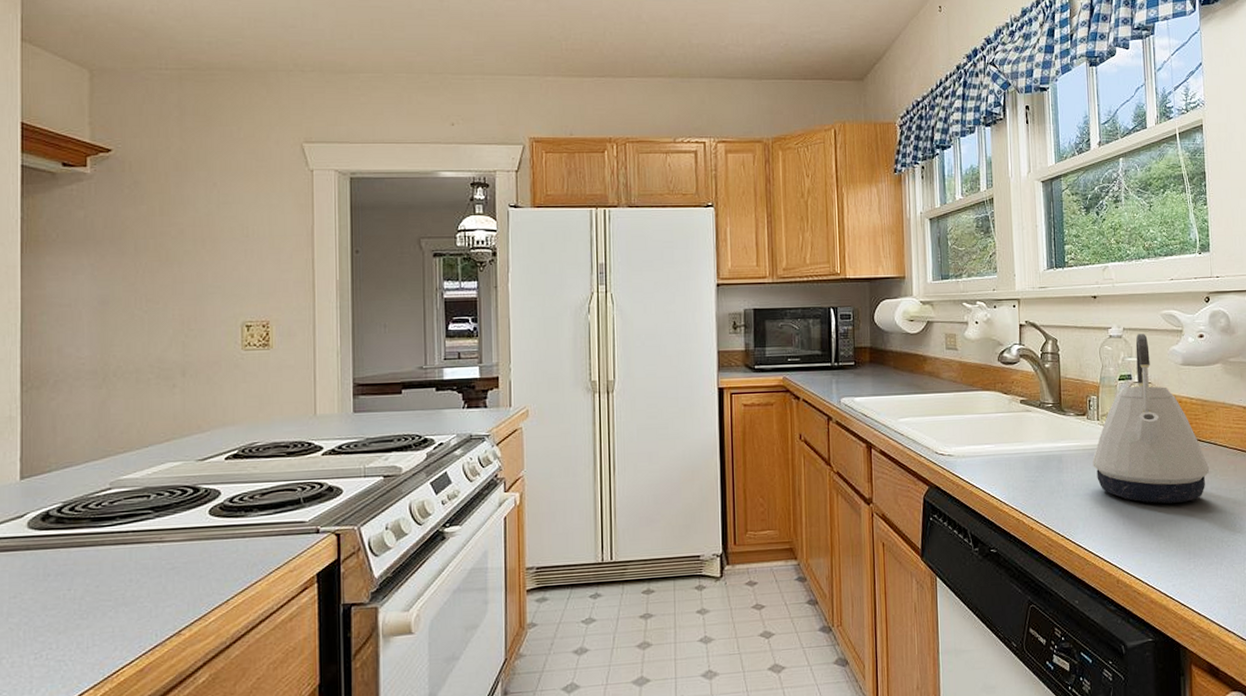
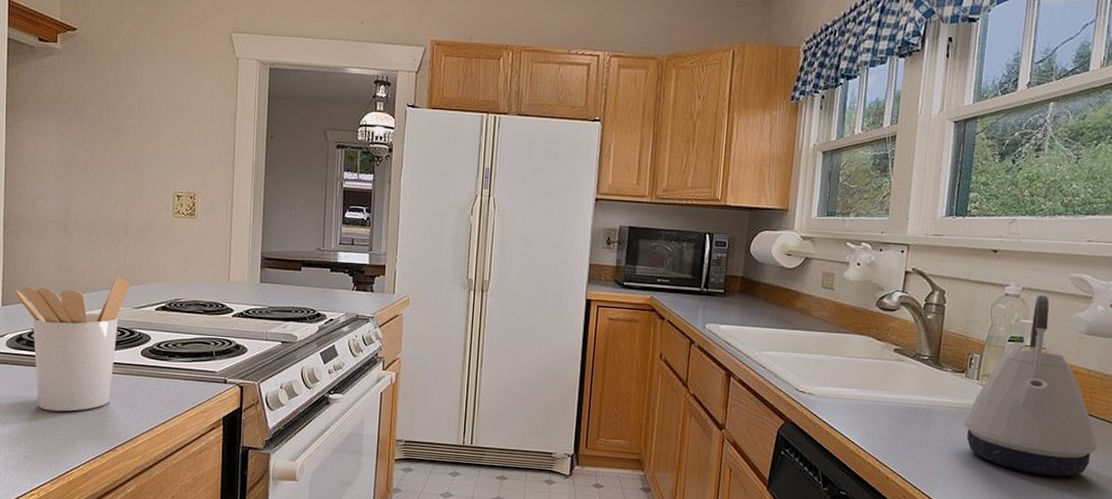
utensil holder: none [39,427,190,600] -> present [16,278,129,412]

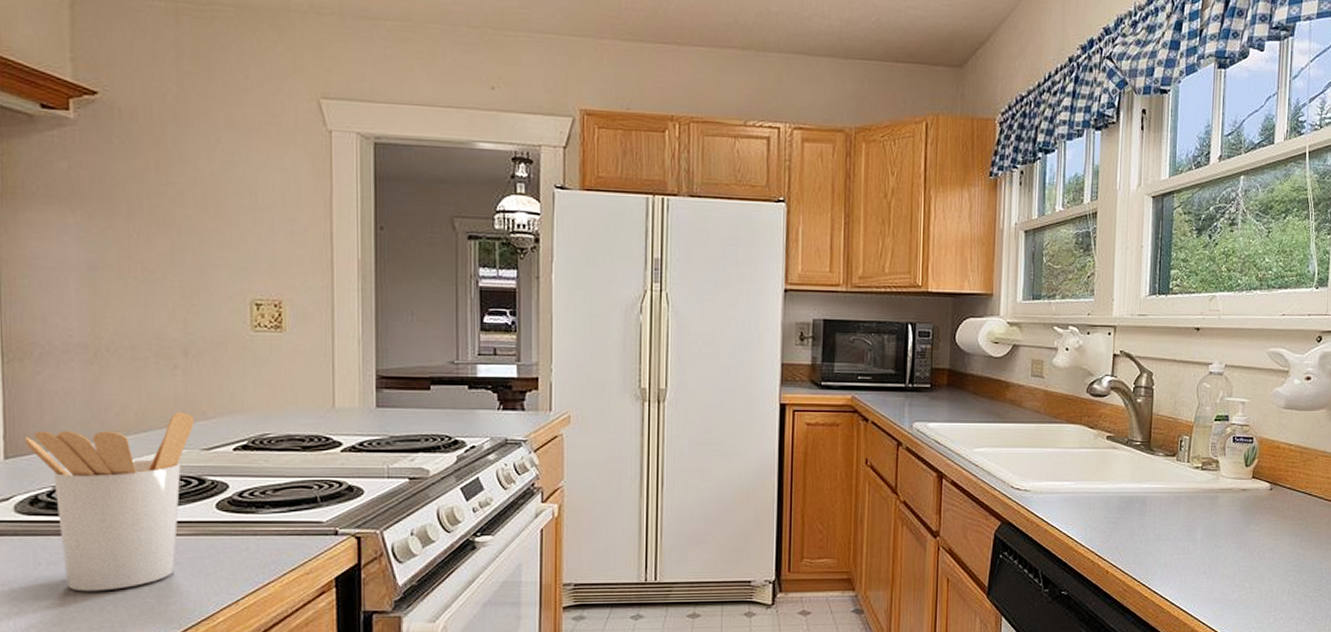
kettle: present [964,295,1097,477] -> none [1178,372,1301,554]

